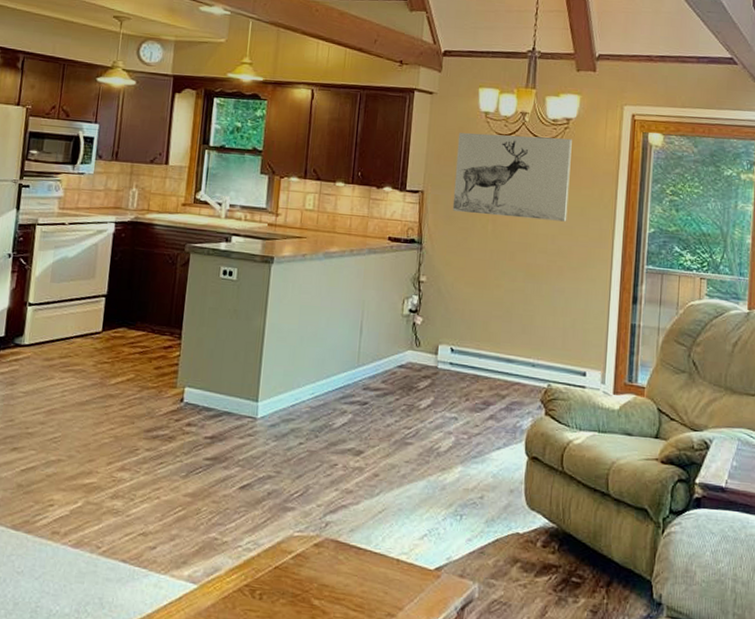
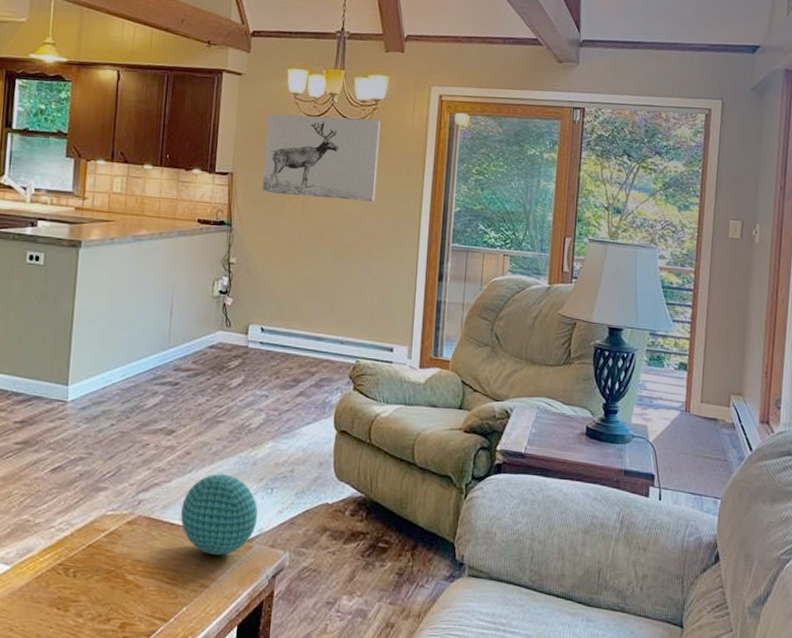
decorative ball: none [368,497,447,584] -> present [181,474,258,556]

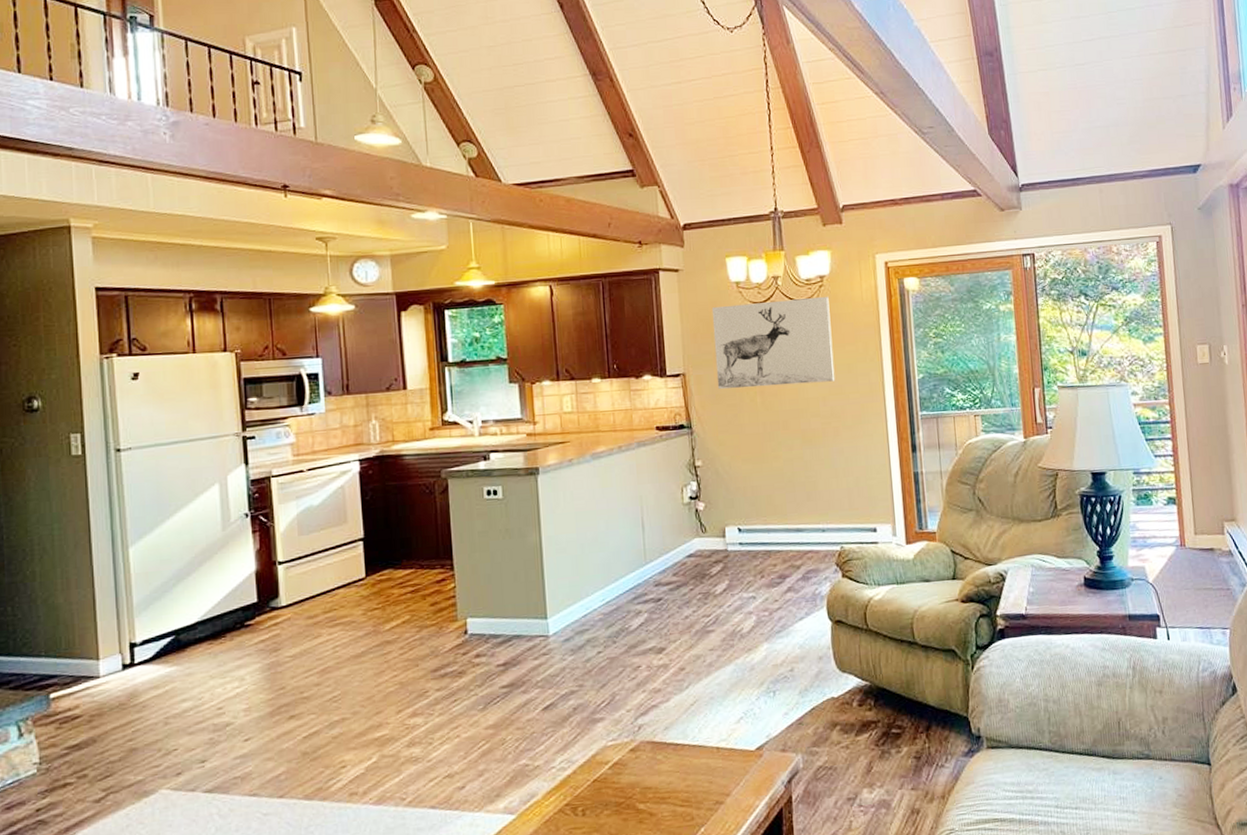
decorative ball: present [181,474,258,556] -> none [684,684,764,770]

